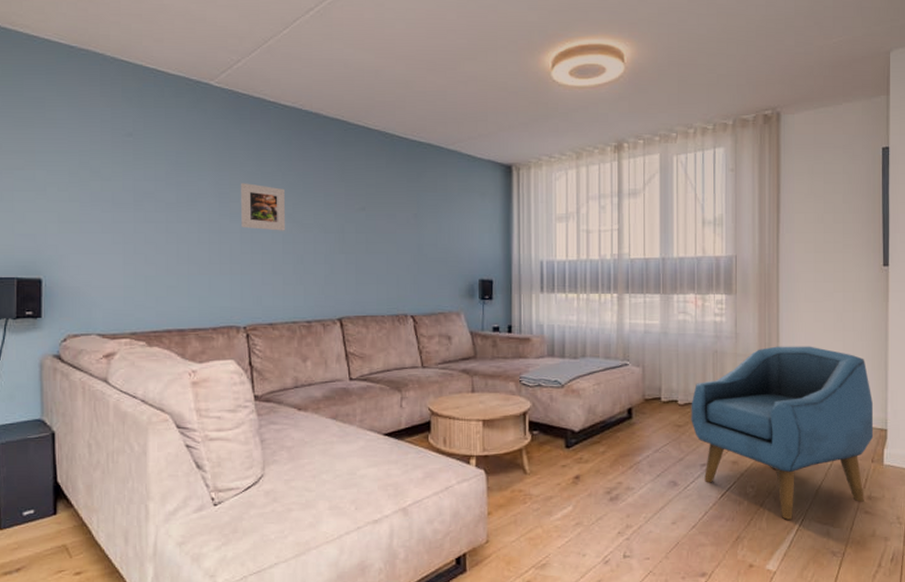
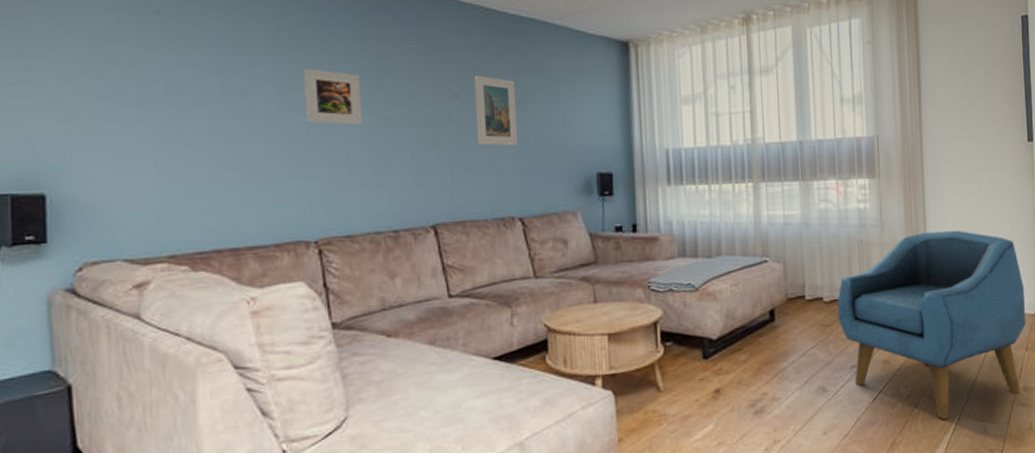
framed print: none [378,191,413,253] -> present [474,75,519,146]

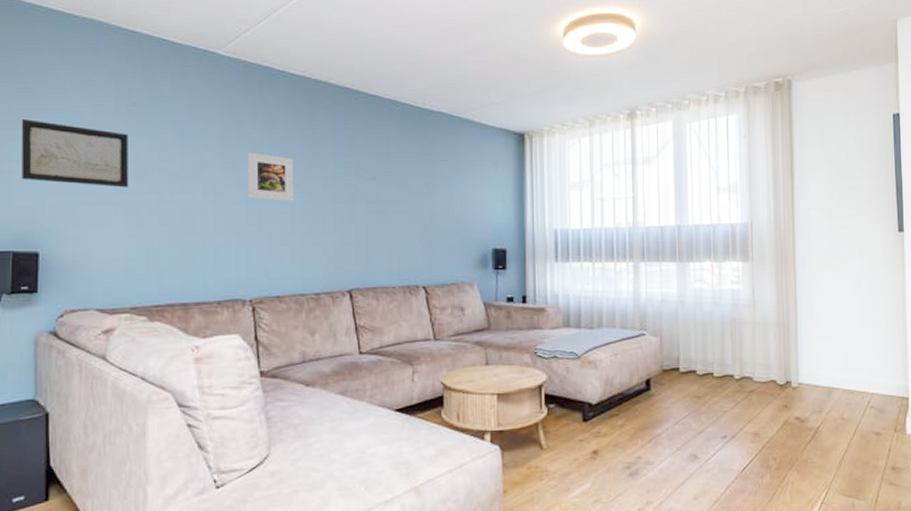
wall art: none [11,31,155,114] -> present [21,118,128,188]
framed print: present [474,75,519,146] -> none [389,160,425,222]
armchair: present [837,230,1026,419] -> none [710,313,895,493]

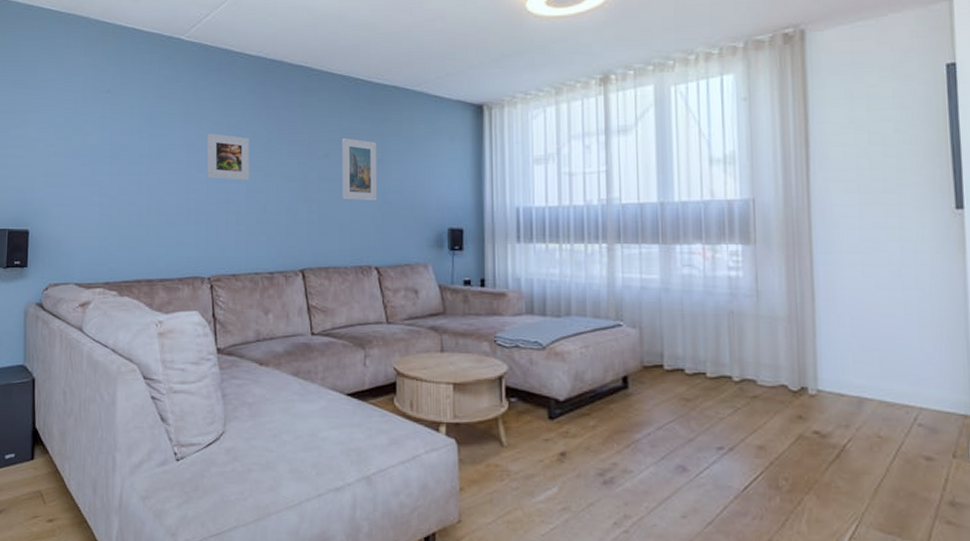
wall art: present [21,118,128,188] -> none [16,108,103,170]
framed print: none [389,160,425,222] -> present [342,137,378,201]

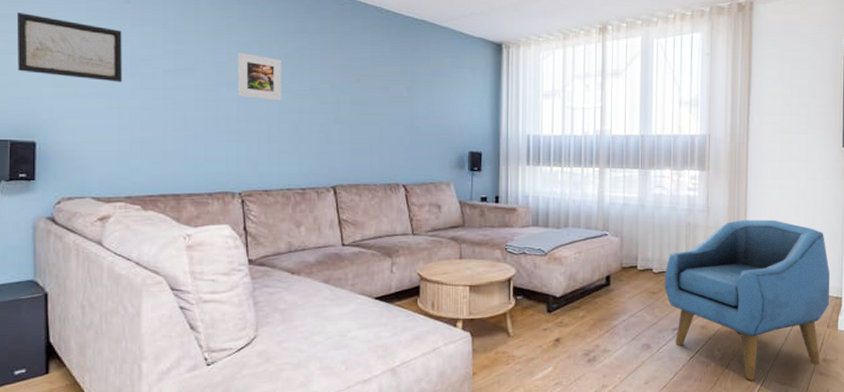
wall art: none [16,108,103,170] -> present [16,11,122,83]
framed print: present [342,137,378,201] -> none [372,65,407,125]
armchair: none [701,307,954,524] -> present [664,219,830,380]

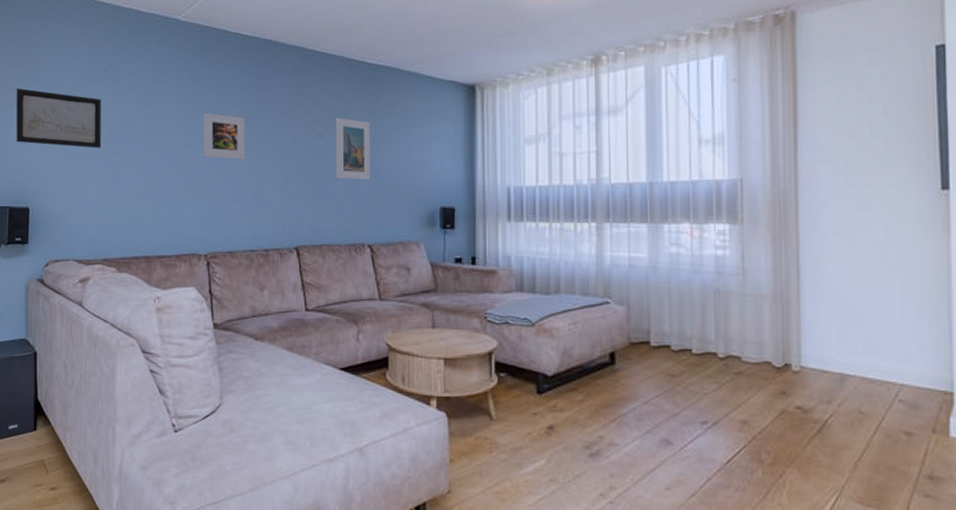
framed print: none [372,65,407,125] -> present [335,117,371,180]
armchair: present [664,219,830,380] -> none [687,285,934,496]

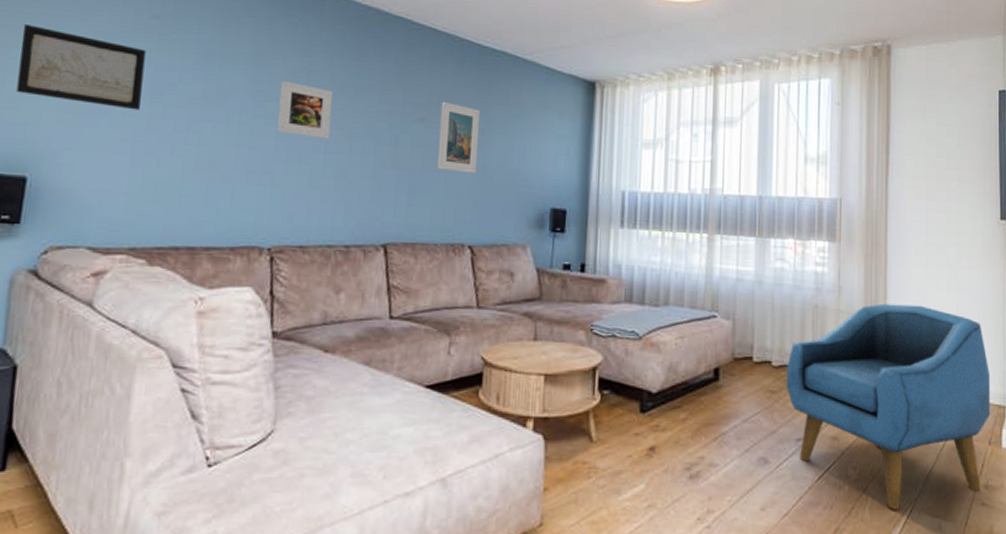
armchair: none [687,285,934,496] -> present [786,303,991,510]

